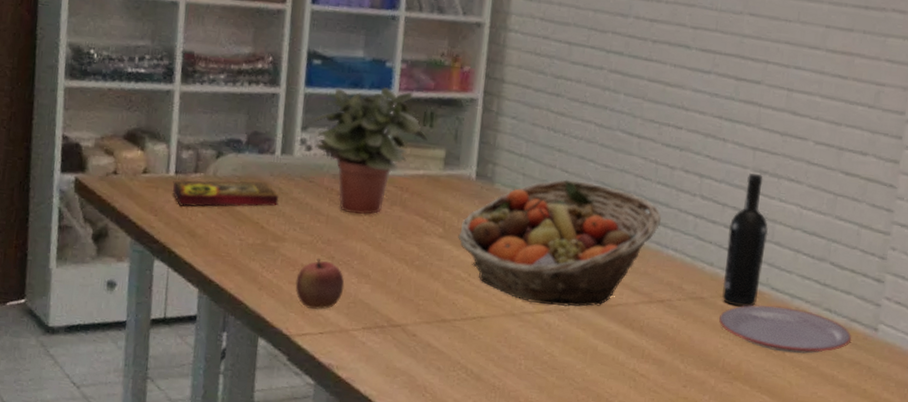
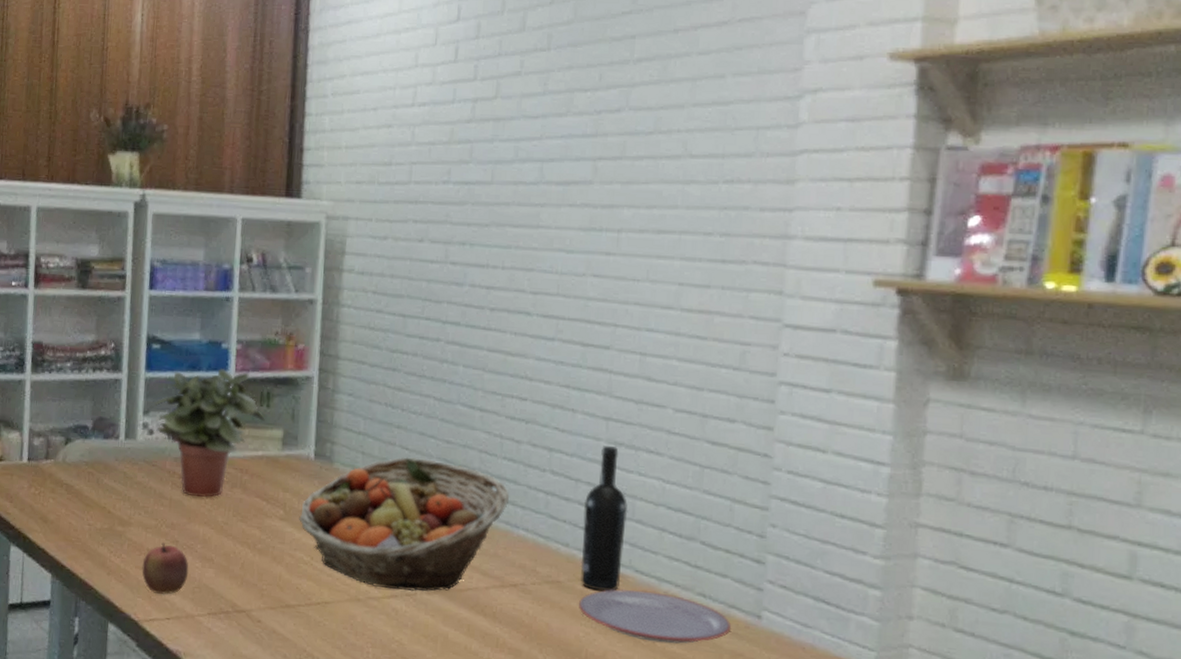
book: present [172,179,279,207] -> none [25,466,124,493]

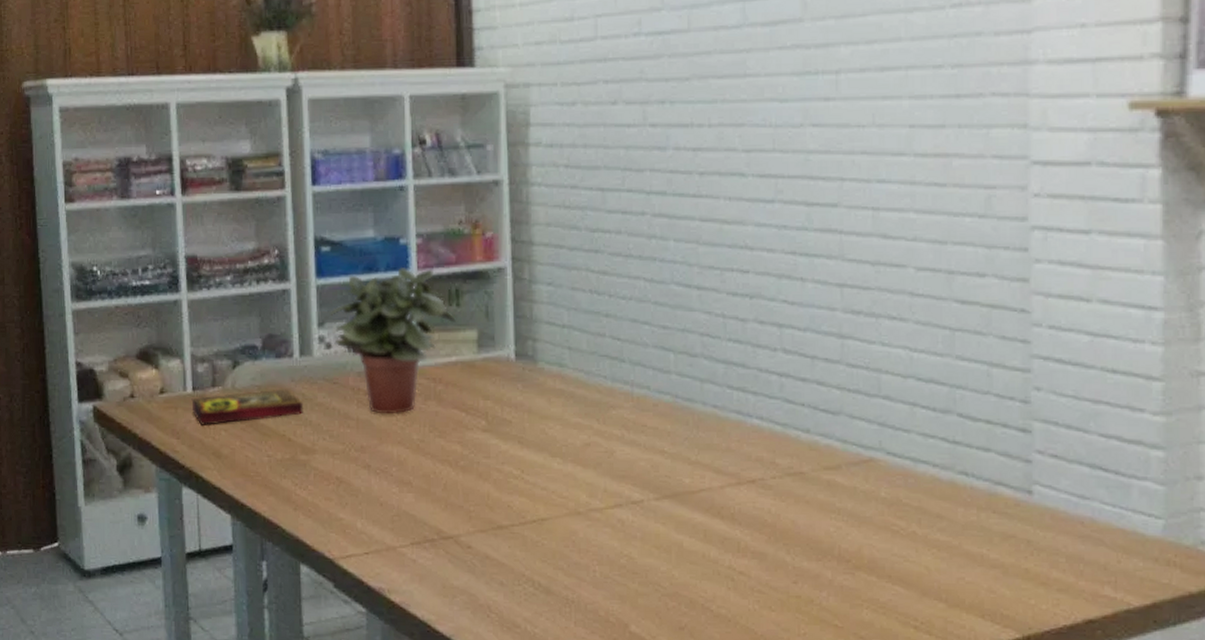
book: none [25,466,124,493] -> present [191,389,304,425]
apple: present [142,542,189,595] -> none [332,469,385,528]
fruit basket: present [298,457,510,592] -> none [502,348,739,499]
plate: present [579,589,731,644] -> none [827,474,998,531]
wine bottle: present [580,445,628,592] -> none [822,315,873,479]

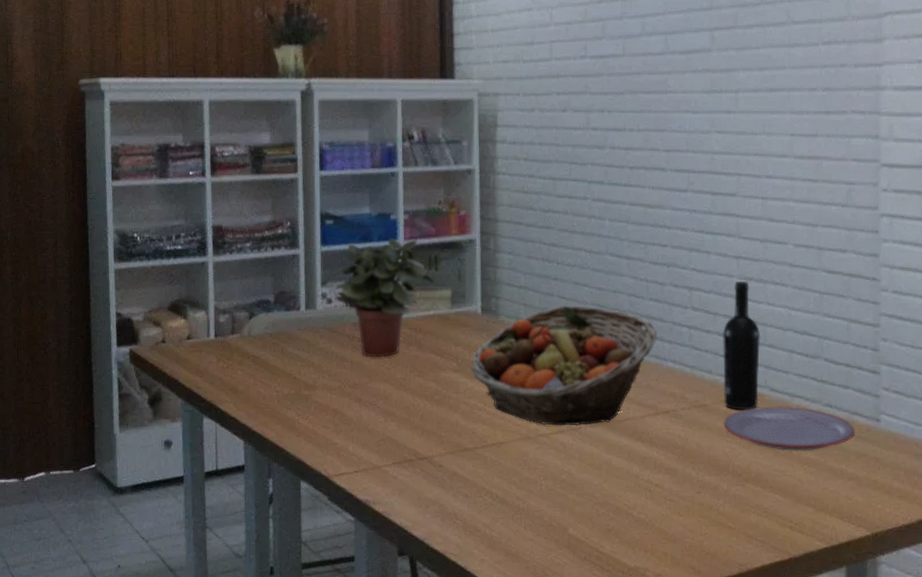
book: present [191,389,304,425] -> none [213,336,307,366]
fruit basket: none [502,348,739,499] -> present [470,305,658,426]
wine bottle: none [822,315,873,479] -> present [722,281,761,410]
plate: none [827,474,998,531] -> present [724,406,854,451]

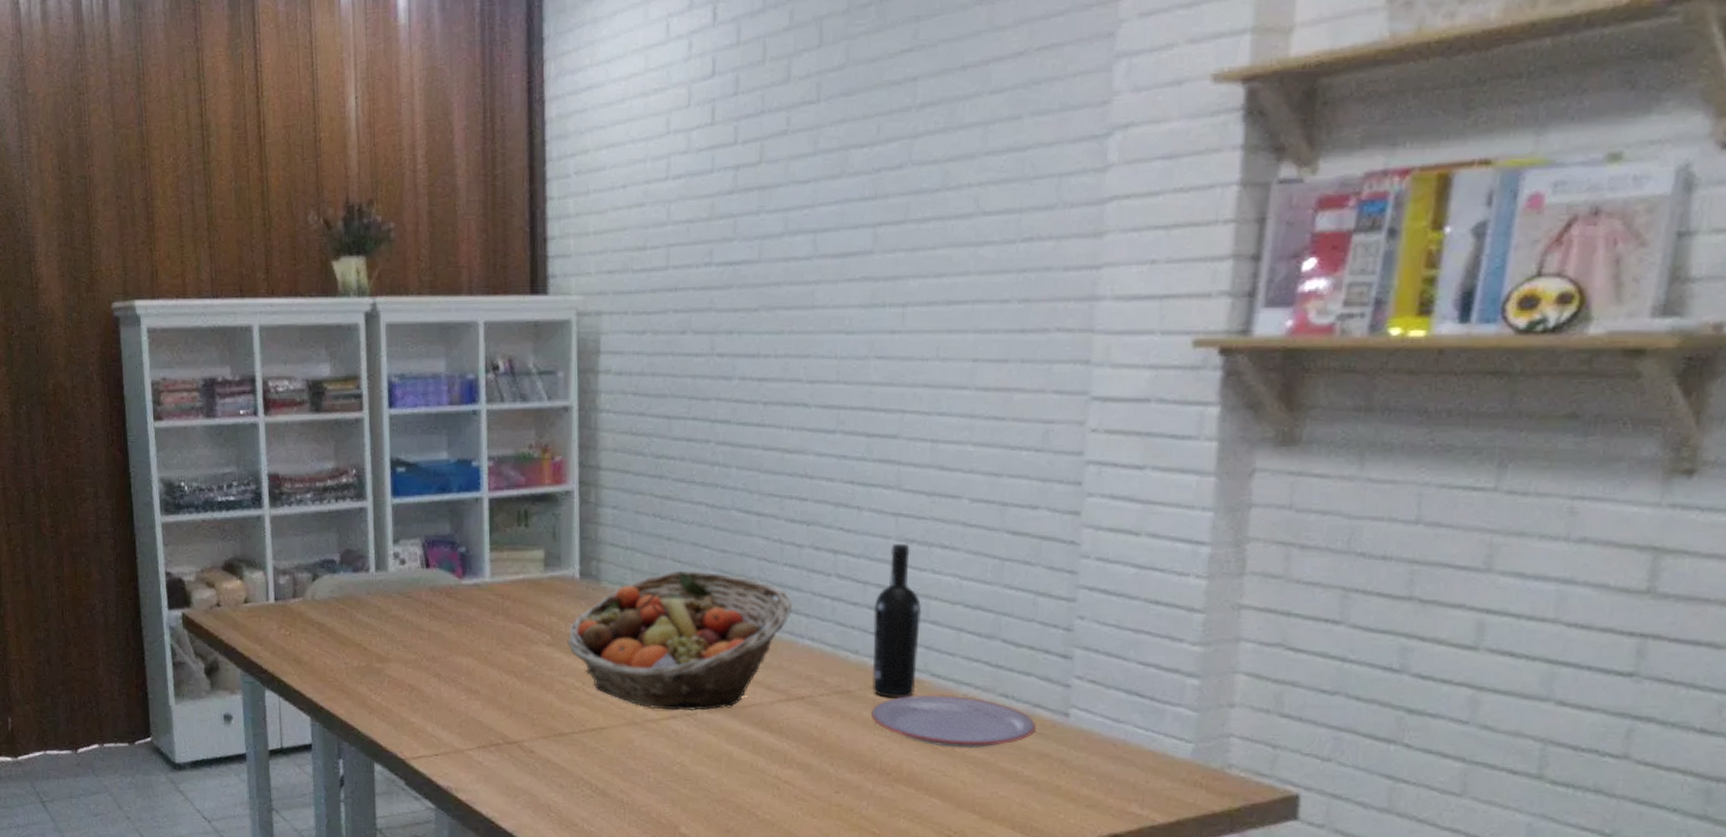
potted plant: present [331,238,435,357] -> none [404,489,525,627]

